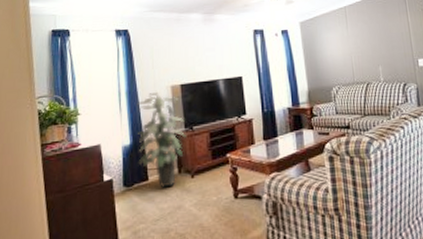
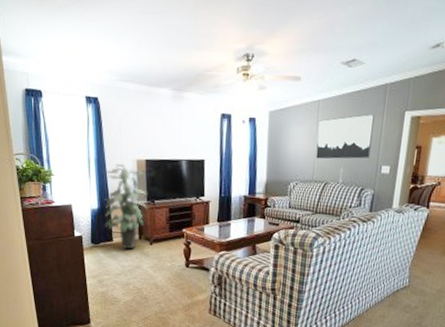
wall art: none [348,14,404,61] -> present [316,114,375,159]

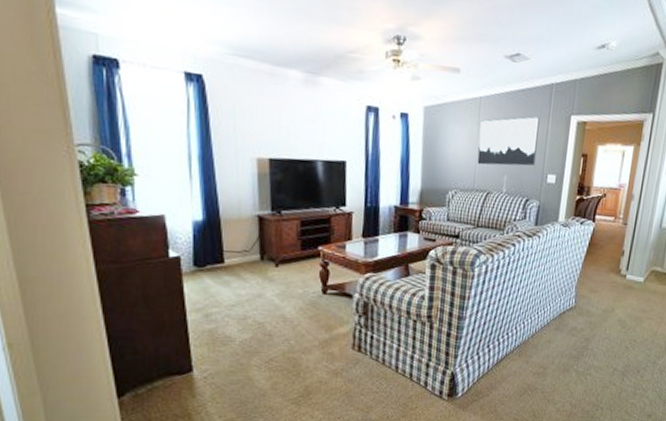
indoor plant: present [104,164,148,250] -> none [212,163,272,274]

